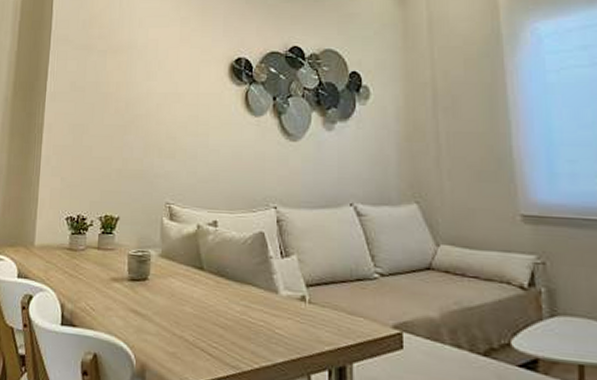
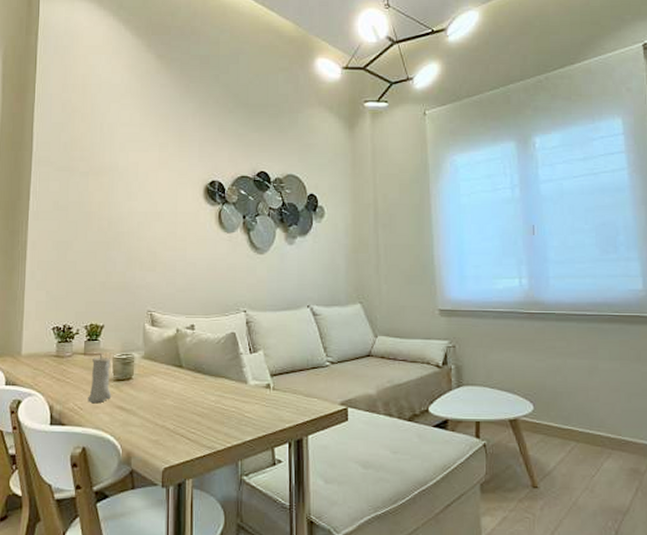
candle: none [100,249,126,305] -> present [88,354,112,404]

